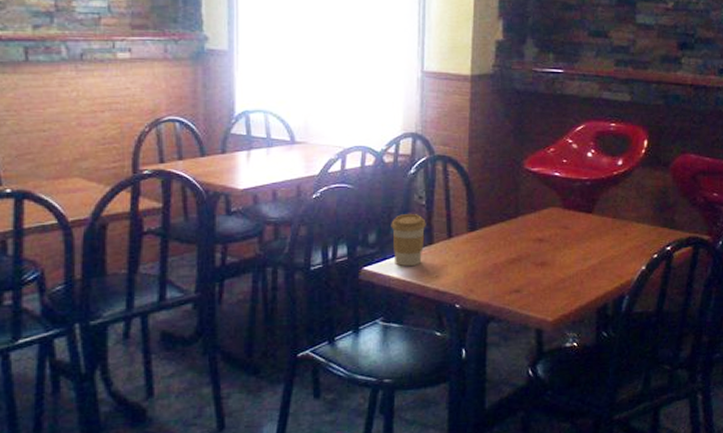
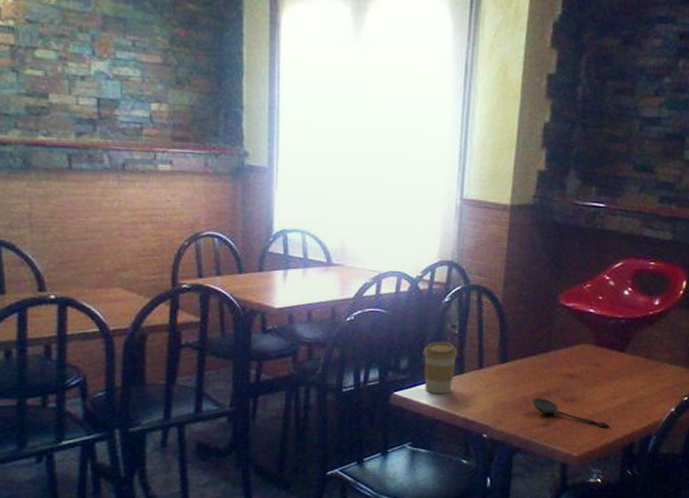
spoon: none [503,264,582,291] -> present [532,397,610,428]

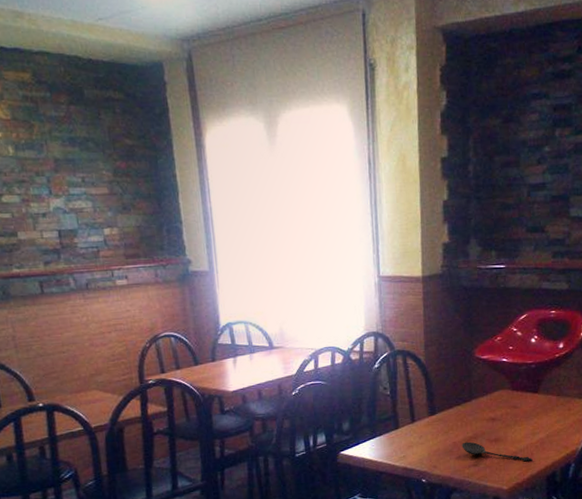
coffee cup: present [423,341,458,395] -> none [361,402,392,450]

